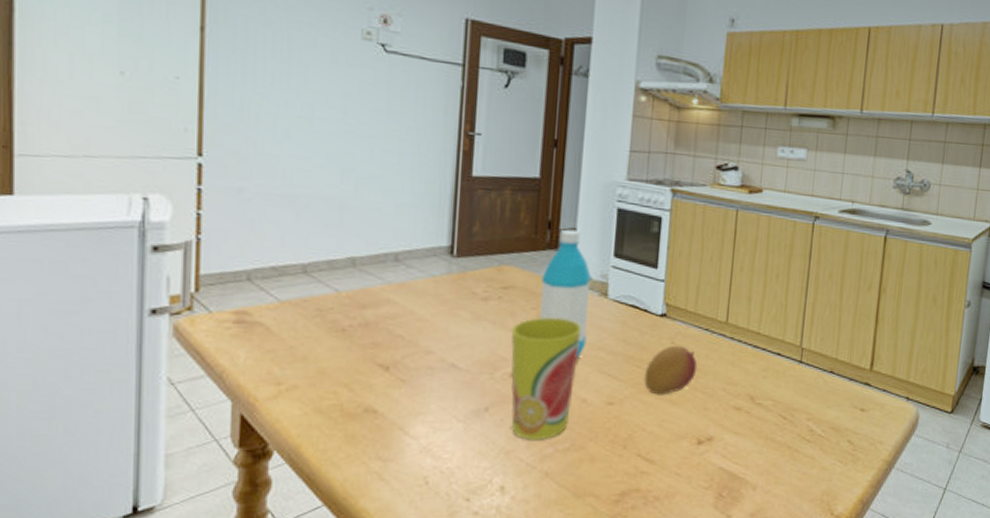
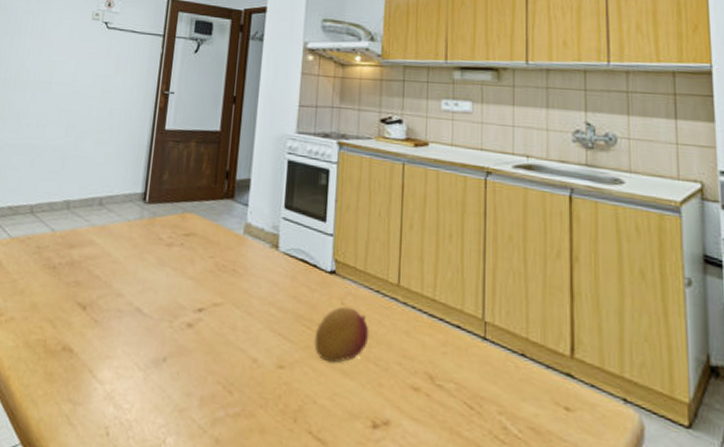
cup: present [510,317,582,440] -> none [185,266,254,401]
water bottle: present [539,229,592,359] -> none [215,179,264,313]

